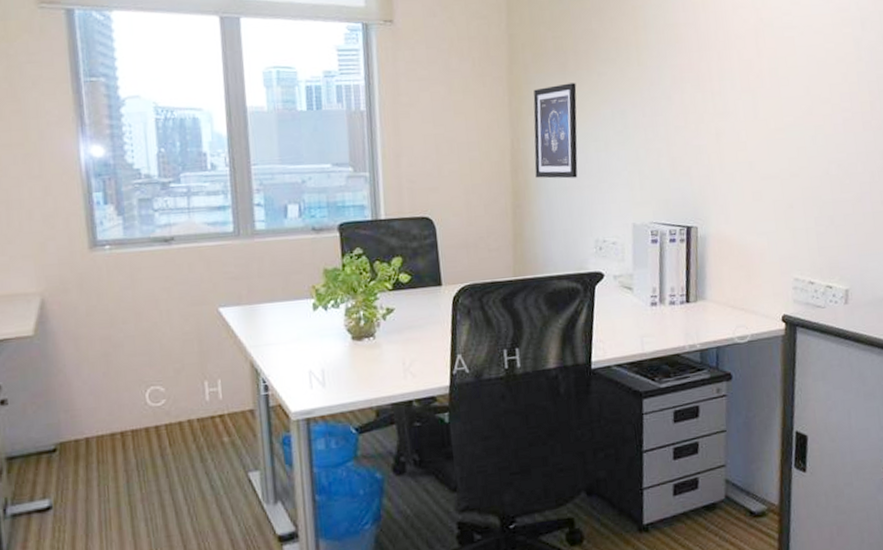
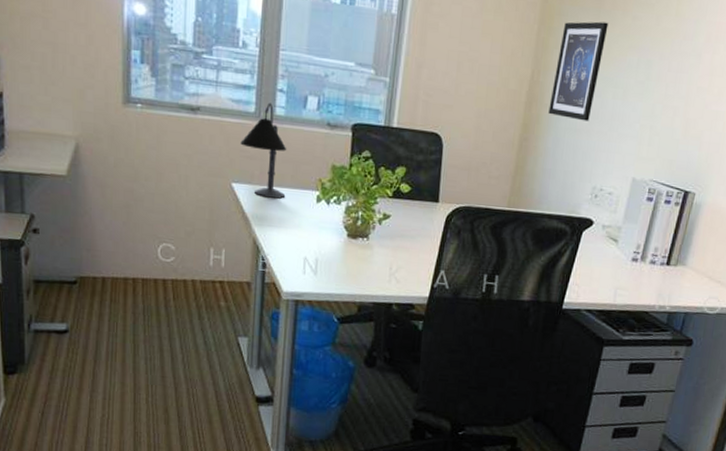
desk lamp: none [222,219,279,317] -> present [240,102,287,199]

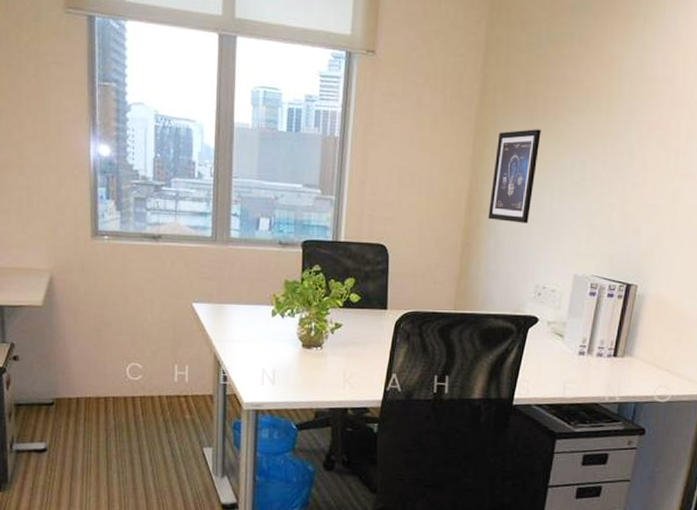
desk lamp: present [240,102,287,199] -> none [199,227,243,315]

